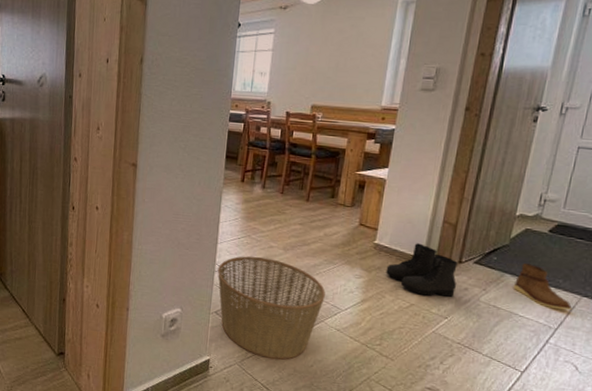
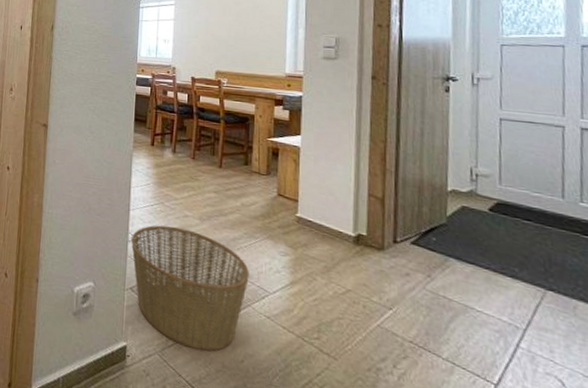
boot: present [386,243,458,297] -> none [313,218,397,283]
boot: present [513,262,572,311] -> none [461,245,539,307]

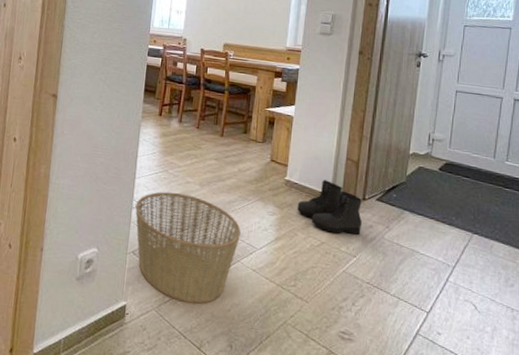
boot: none [313,218,397,283] -> present [297,180,363,235]

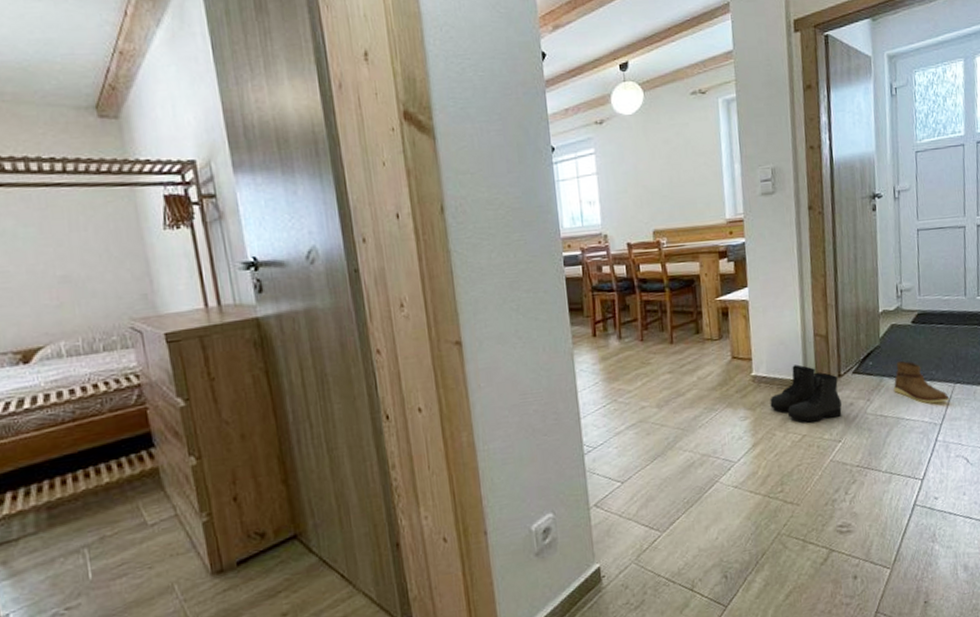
basket: present [135,192,241,304] -> none [587,421,714,545]
boot: none [412,199,466,248] -> present [893,360,950,403]

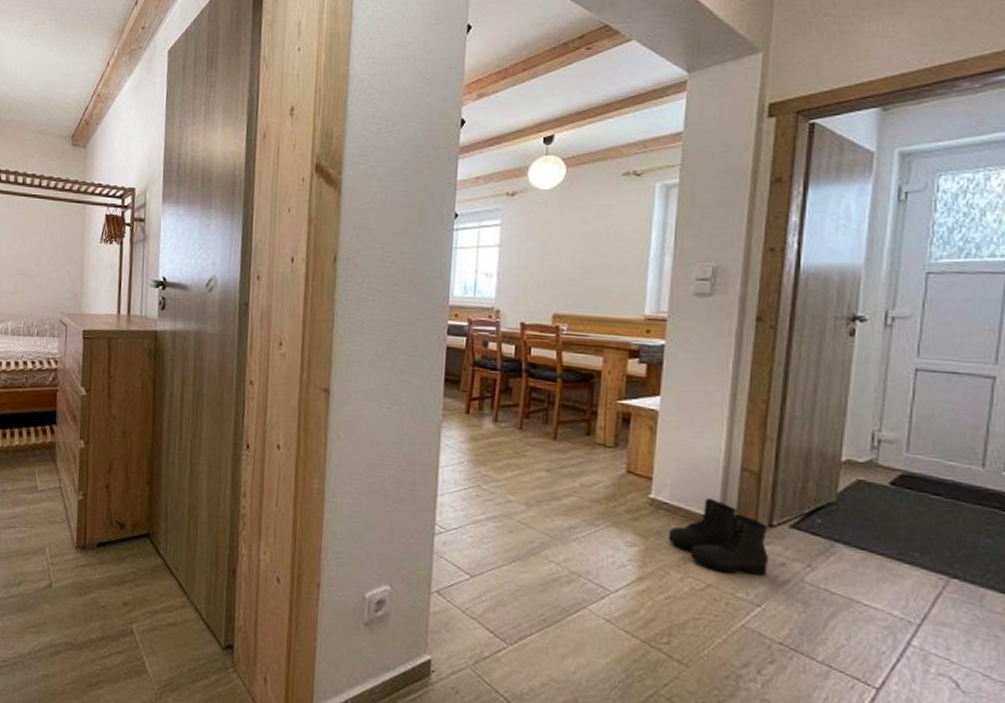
boot: present [893,360,950,403] -> none [849,527,939,599]

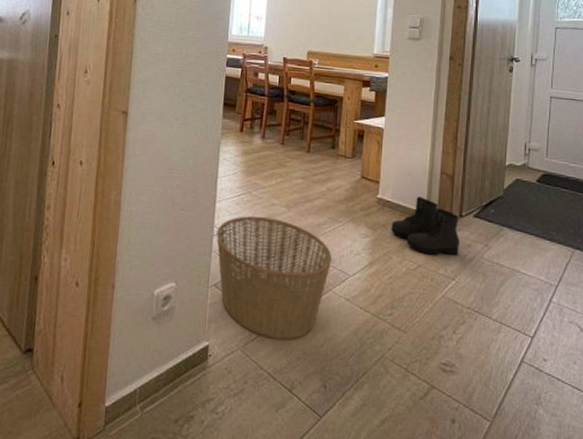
basket: none [438,513,587,663] -> present [216,216,332,340]

